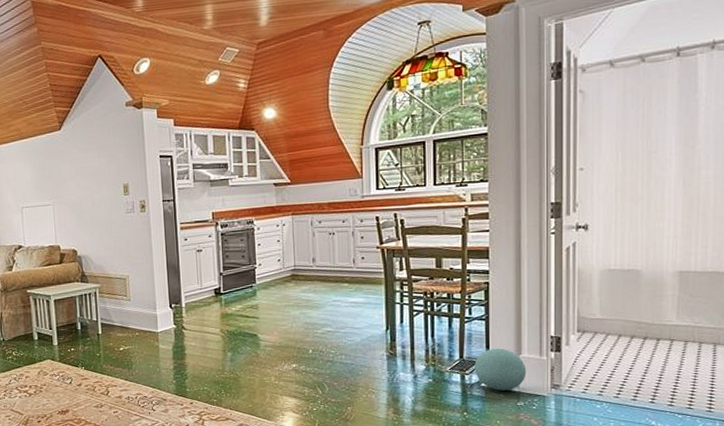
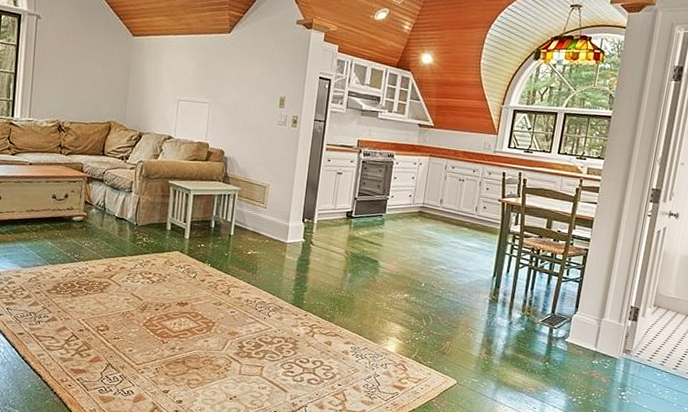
ball: present [474,348,527,391] -> none [562,308,606,349]

